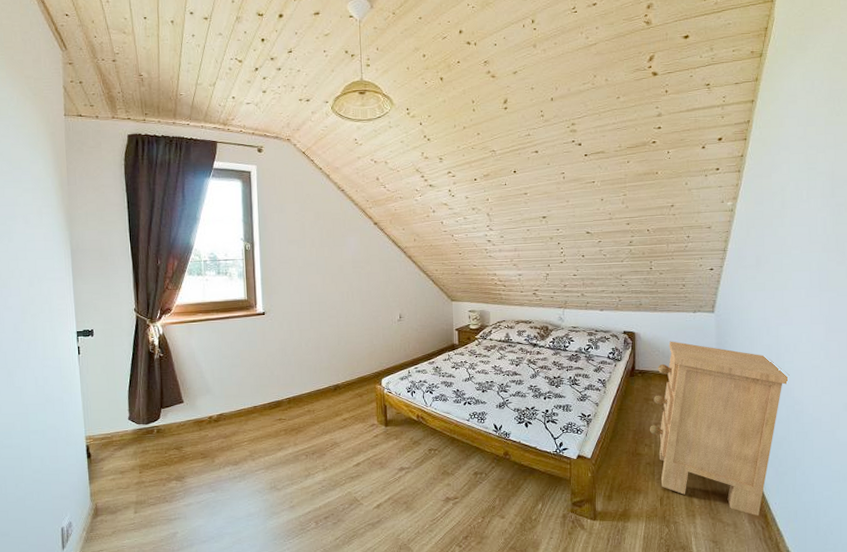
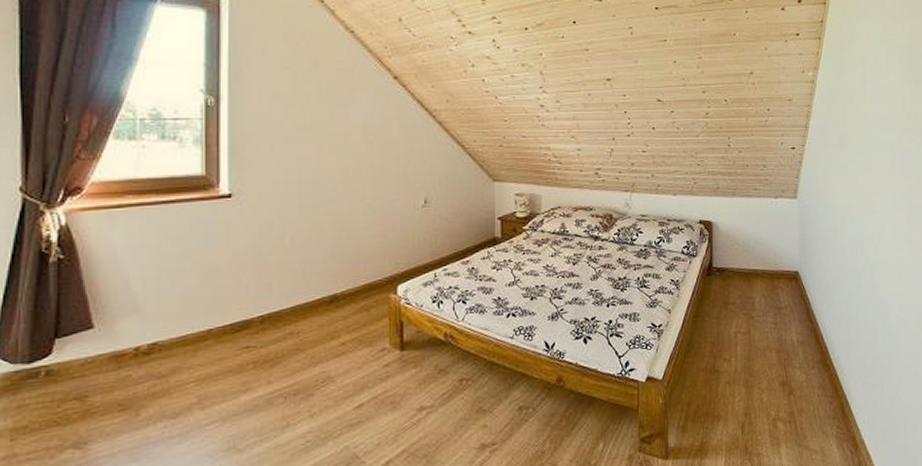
nightstand: present [649,341,790,516] -> none [728,232,875,438]

